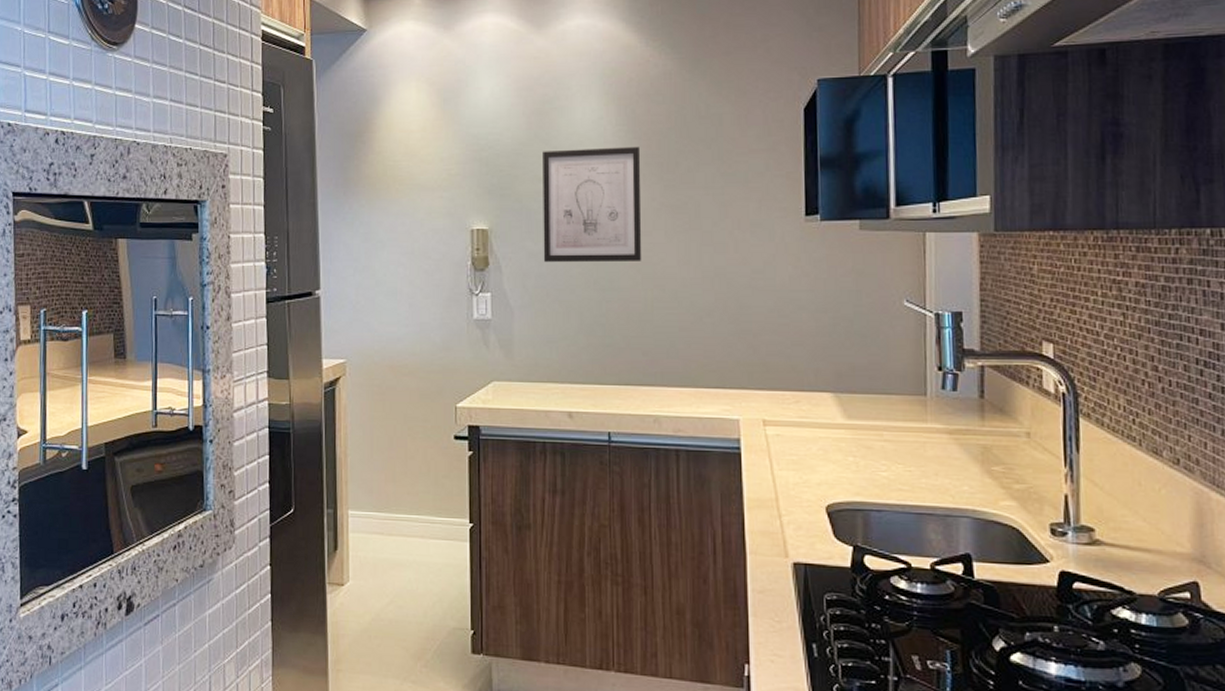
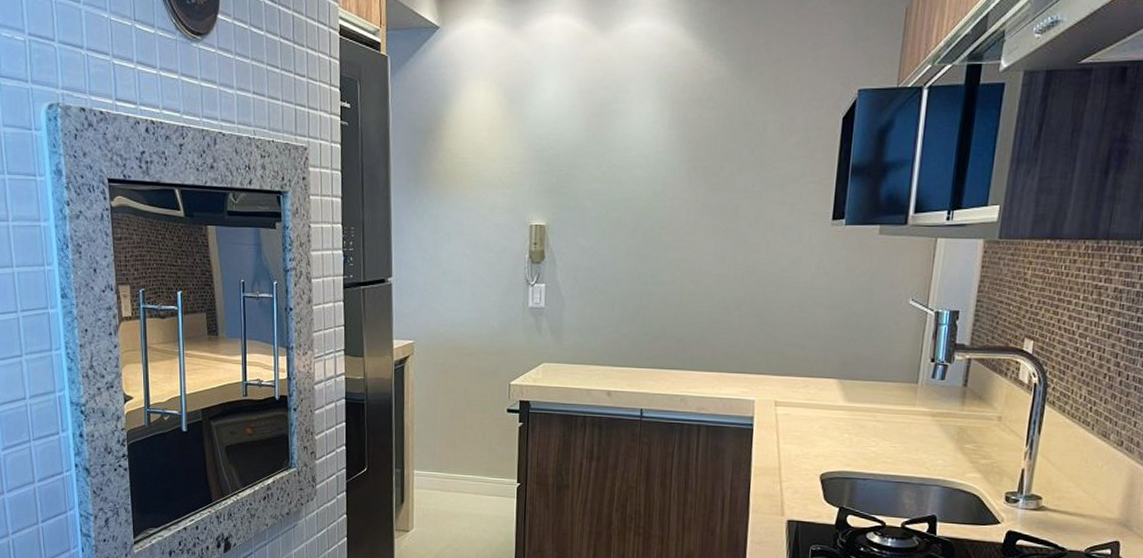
wall art: present [543,146,642,263] -> none [594,150,689,259]

